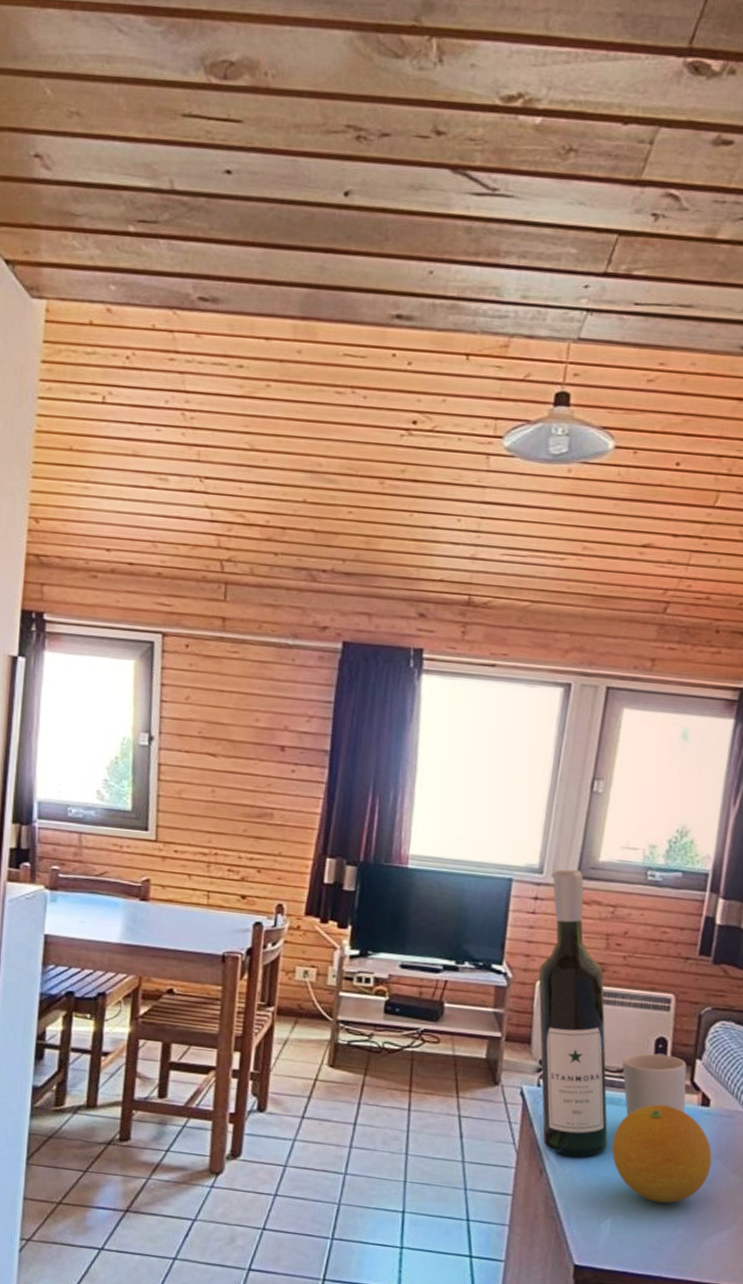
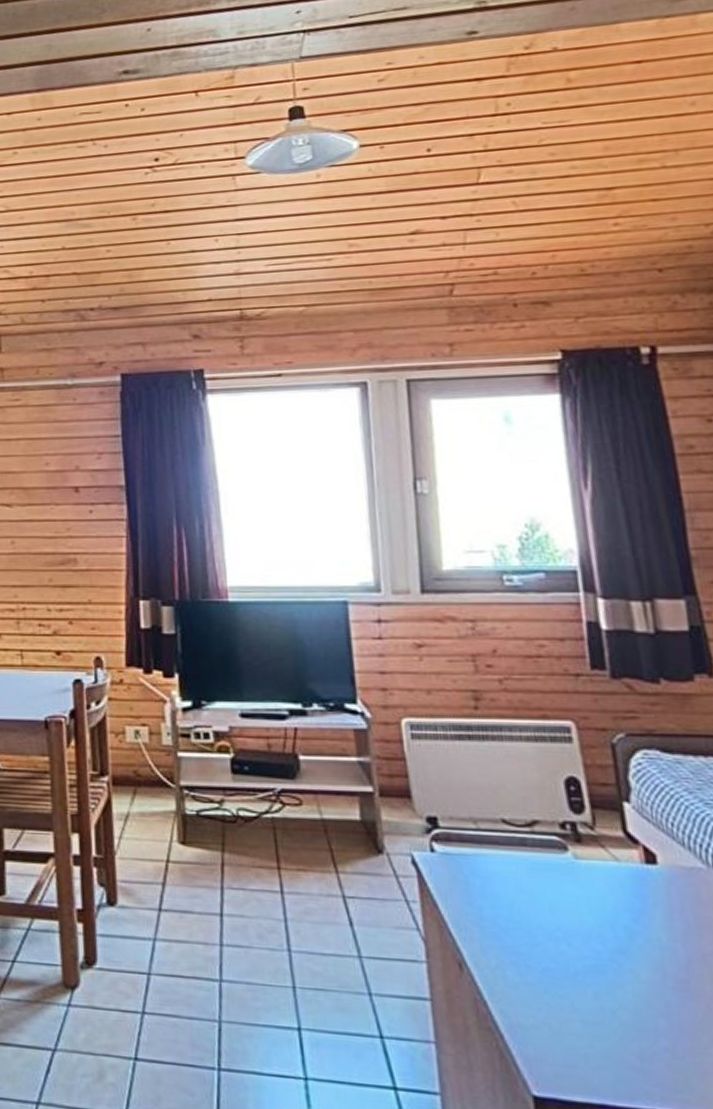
bottle: present [538,869,608,1157] -> none [393,582,537,943]
fruit: present [611,1104,712,1203] -> none [542,864,683,1003]
mug: present [622,1053,687,1116] -> none [528,799,628,883]

